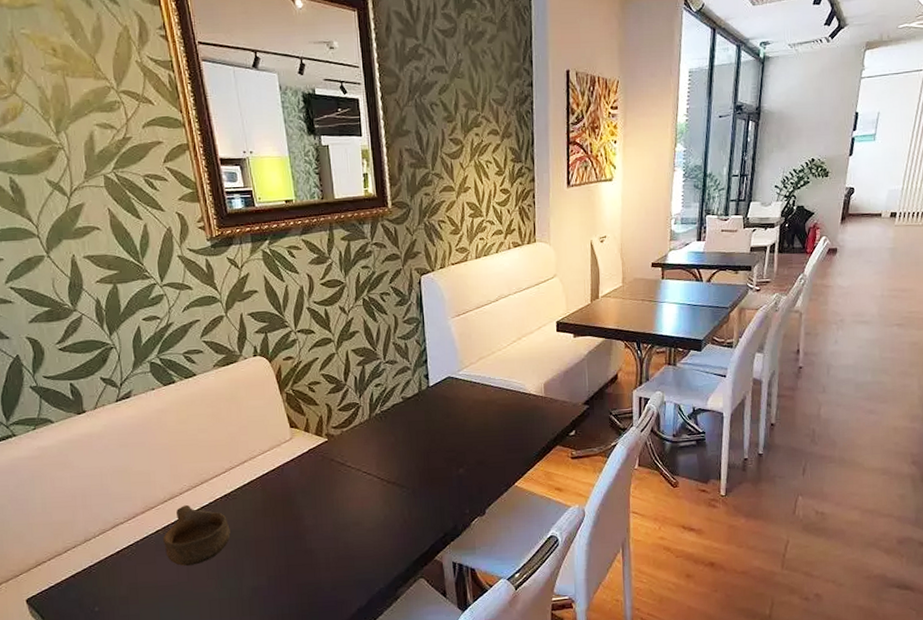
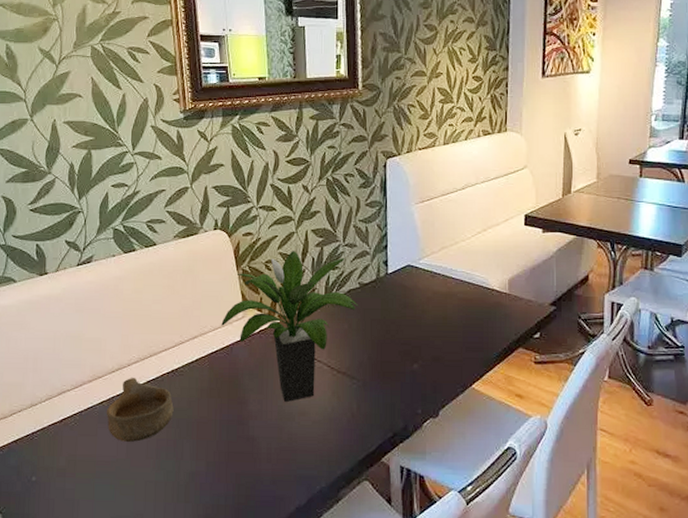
potted plant: none [270,371,404,514] -> present [221,251,359,402]

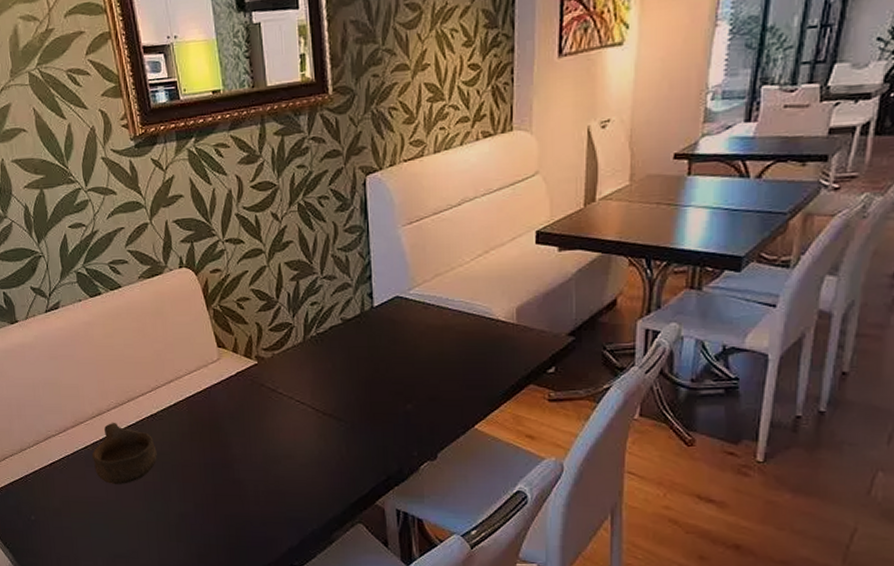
potted plant: present [221,251,359,402] -> none [196,286,343,445]

